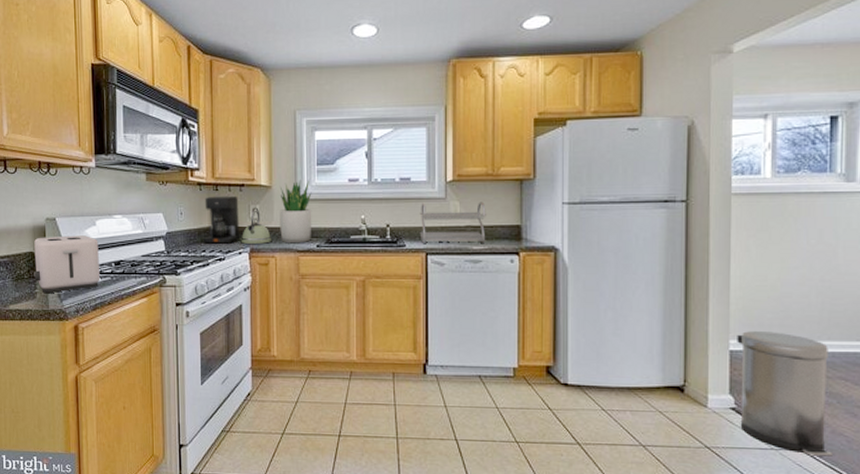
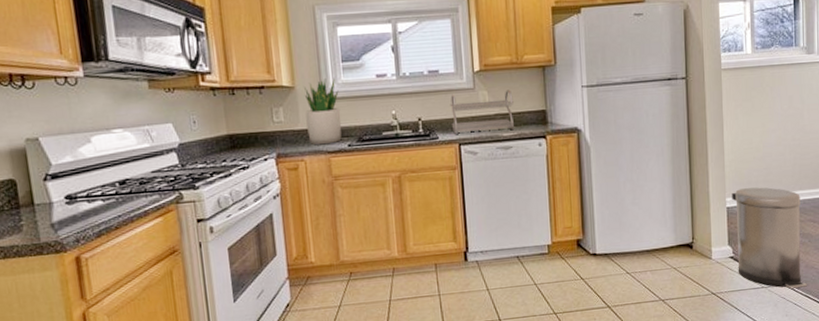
toaster: present [34,235,101,294] -> none [13,155,103,225]
coffee maker: present [203,195,240,244] -> none [220,99,265,153]
kettle: present [240,207,272,245] -> none [265,109,300,150]

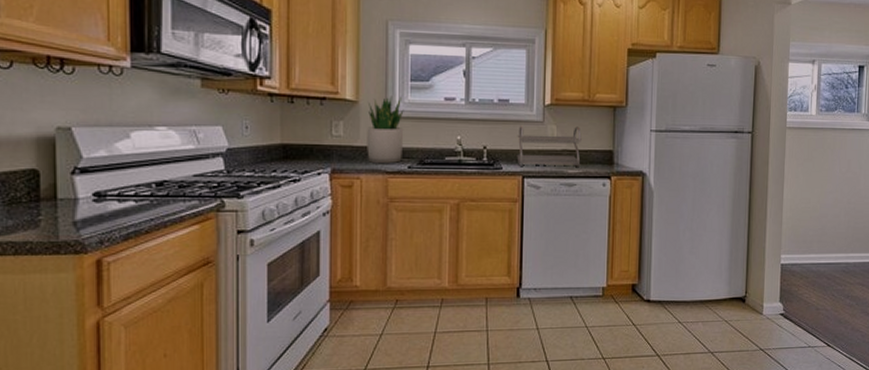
pedal bin: present [732,187,807,289] -> none [786,247,852,350]

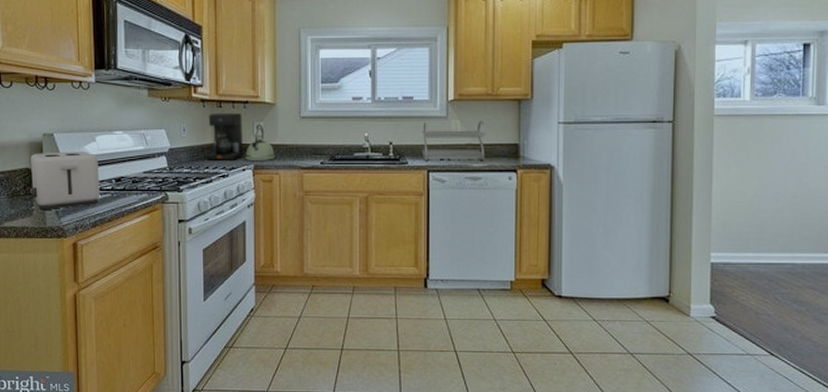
toaster: none [37,149,136,221] -> present [30,151,101,211]
coffee maker: none [273,109,320,163] -> present [206,112,244,160]
kettle: none [320,123,358,165] -> present [244,124,276,162]
planter: present [367,96,404,164] -> none [284,98,316,160]

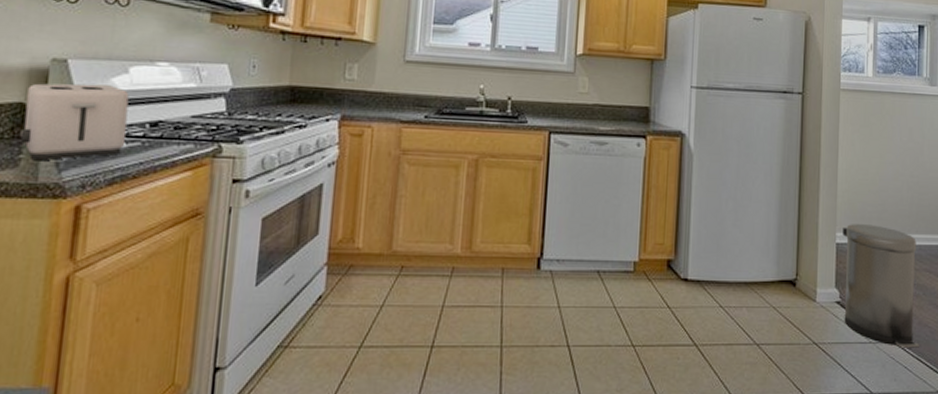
coffee maker: present [206,112,244,160] -> none [279,48,332,108]
kettle: present [244,124,276,162] -> none [329,66,371,111]
dish rack: present [421,121,486,162] -> none [543,75,616,125]
pedal bin: none [717,244,801,360] -> present [842,224,919,348]

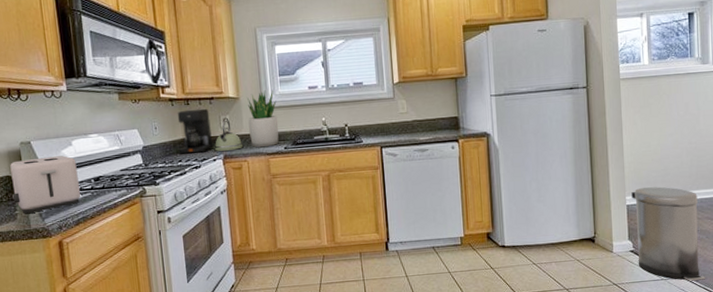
coffee maker: none [279,48,332,108] -> present [177,108,214,154]
kettle: none [329,66,371,111] -> present [214,117,244,152]
planter: none [381,39,425,113] -> present [247,89,279,148]

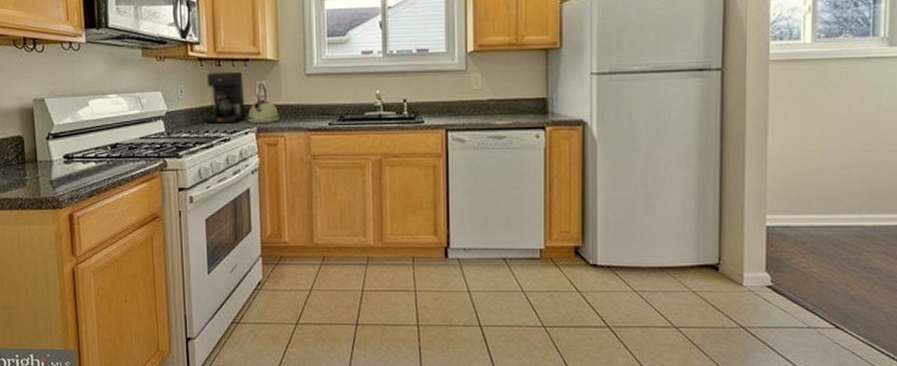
toaster: present [10,155,81,214] -> none [22,117,96,181]
planter: present [247,89,279,148] -> none [288,53,324,122]
pedal bin: present [631,186,705,281] -> none [774,205,871,334]

